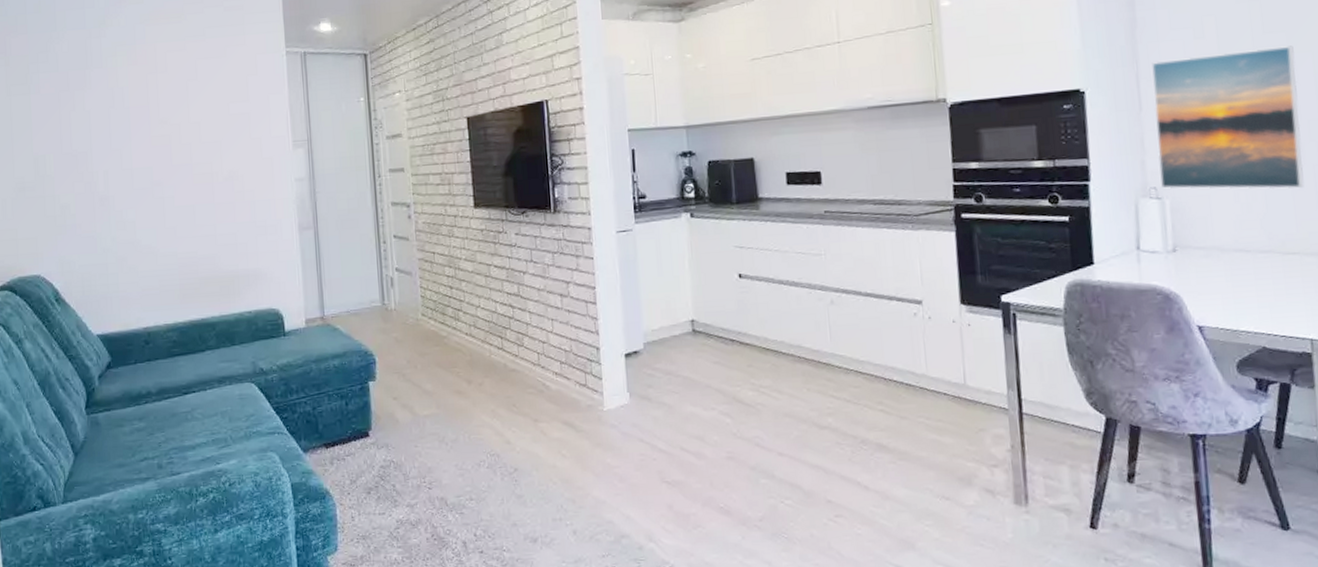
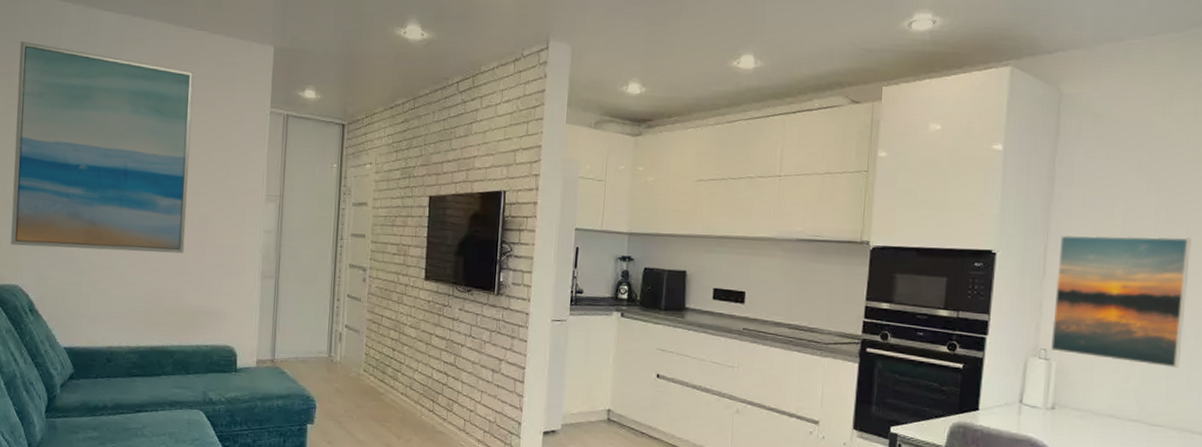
wall art: none [12,15,213,233] -> present [11,41,194,254]

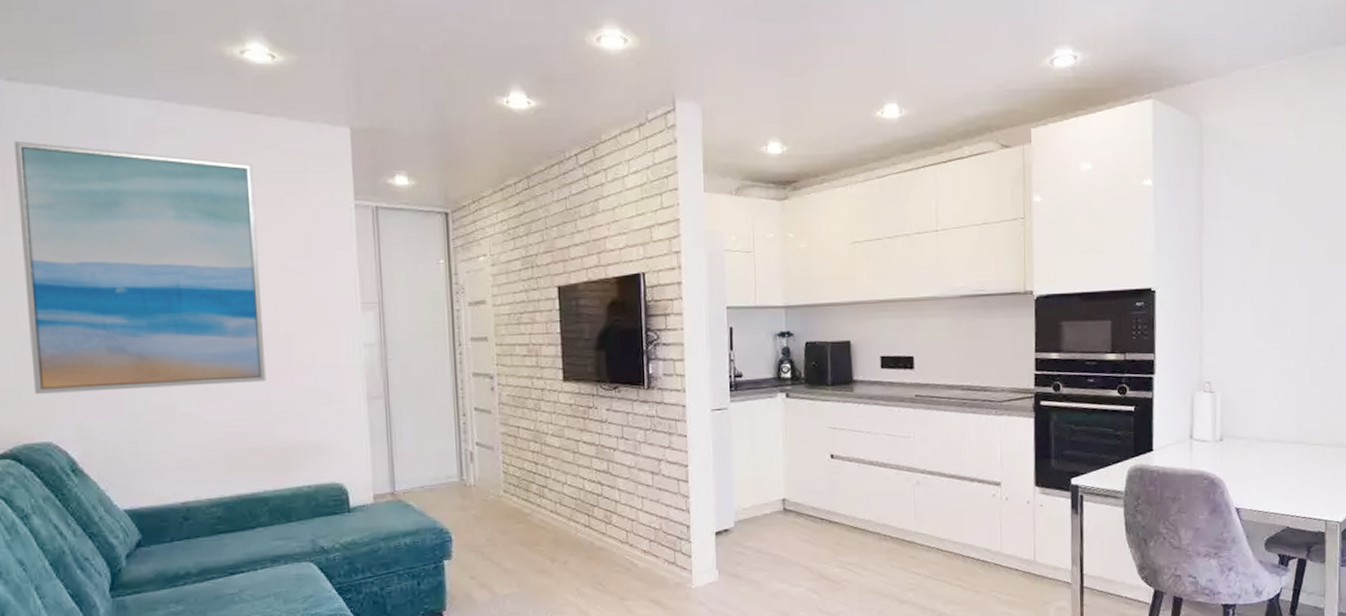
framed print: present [1050,235,1191,369] -> none [1213,258,1332,387]

